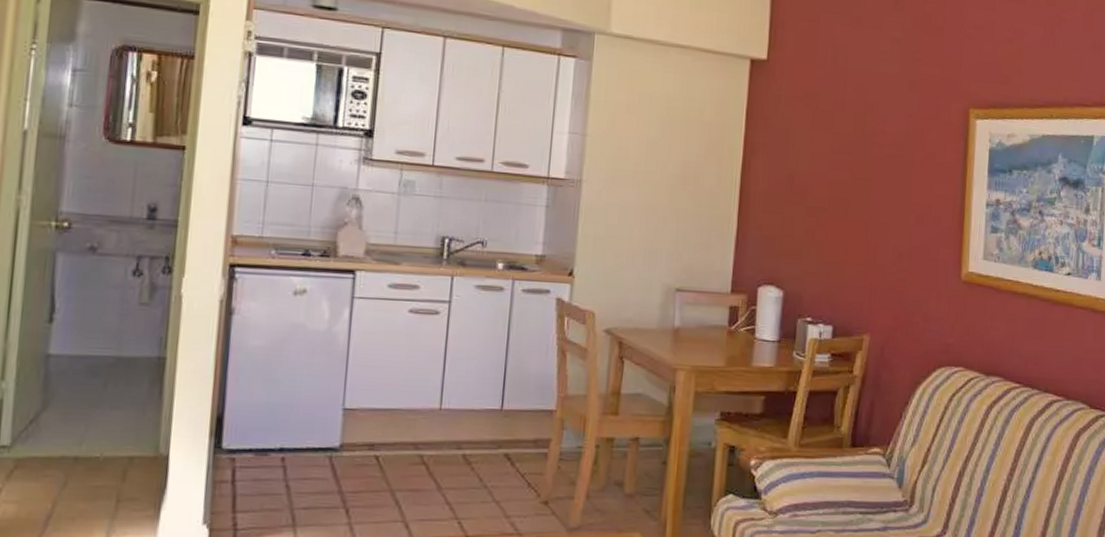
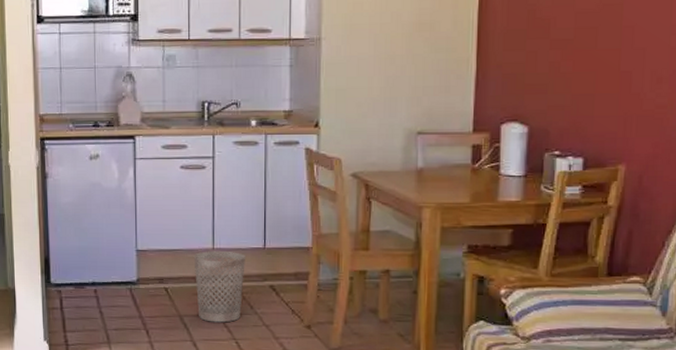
wastebasket: none [414,412,478,499] -> present [193,251,245,323]

